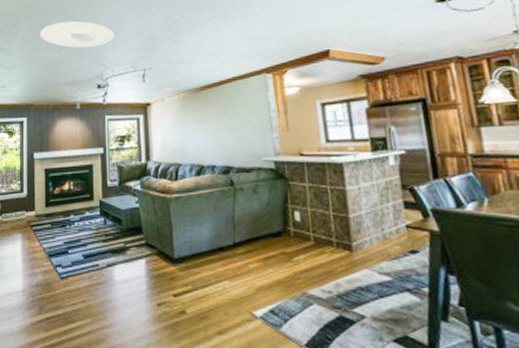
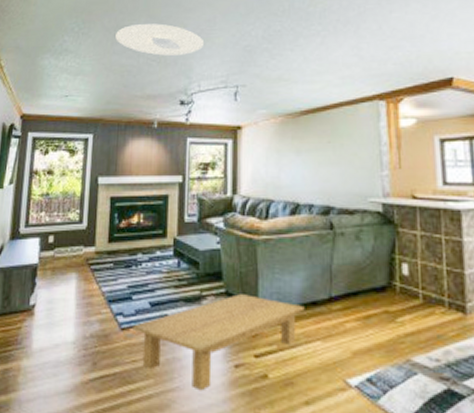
coffee table: none [70,244,214,327] -> present [133,294,305,391]

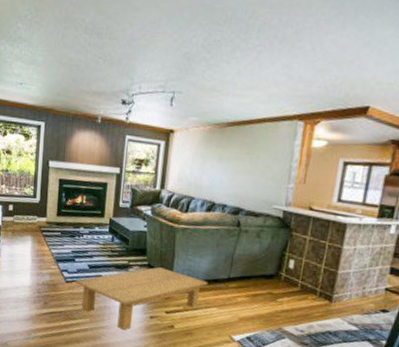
ceiling light: present [115,23,205,56] -> none [66,18,148,56]

